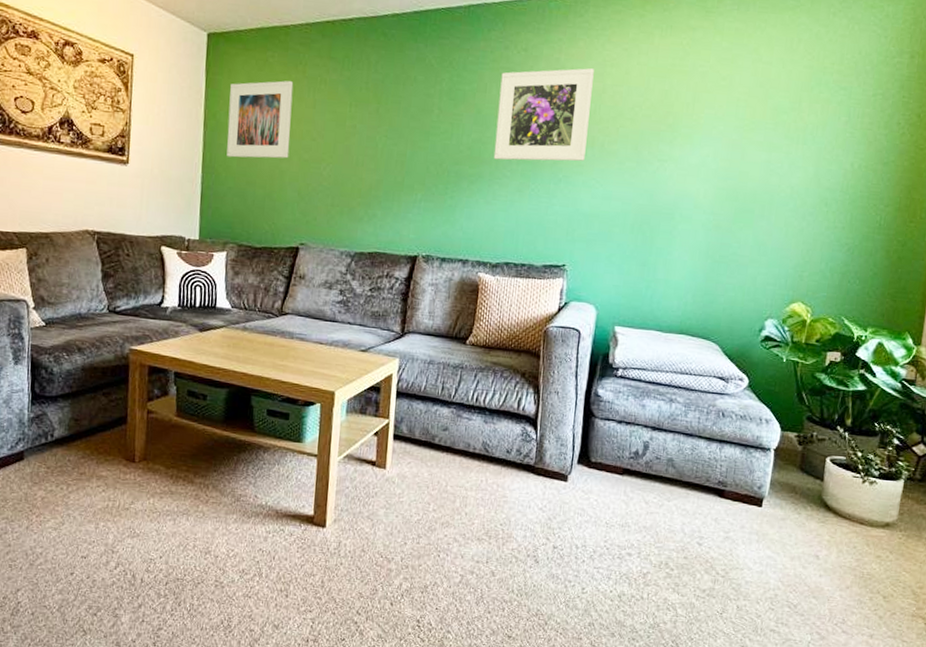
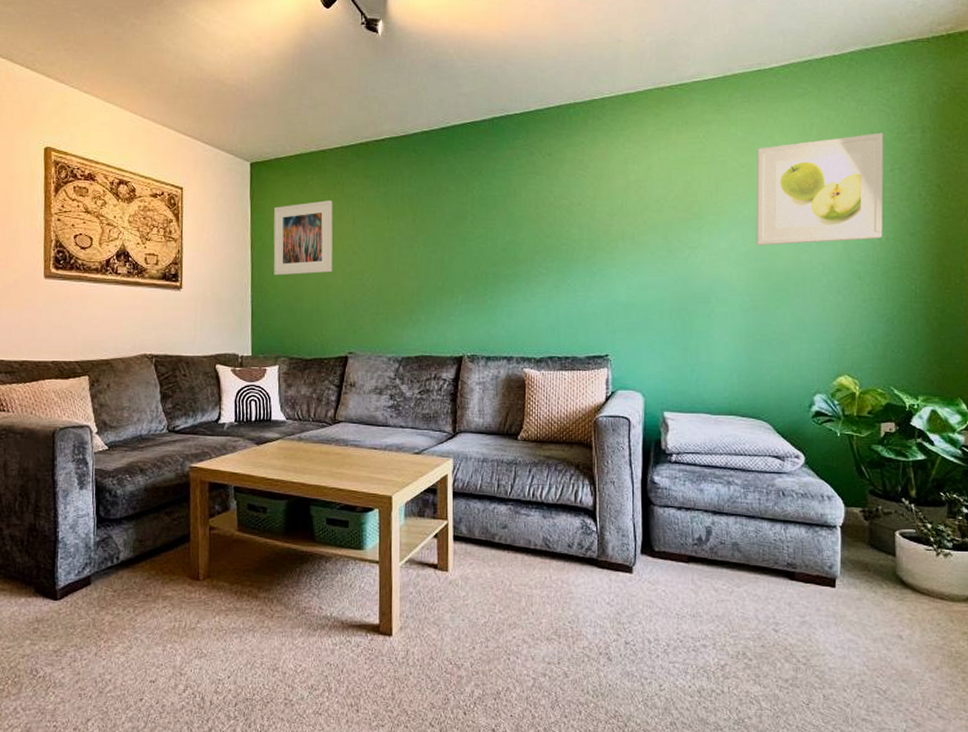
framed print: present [493,68,594,161] -> none [528,167,617,259]
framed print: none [727,54,872,166] -> present [756,133,884,245]

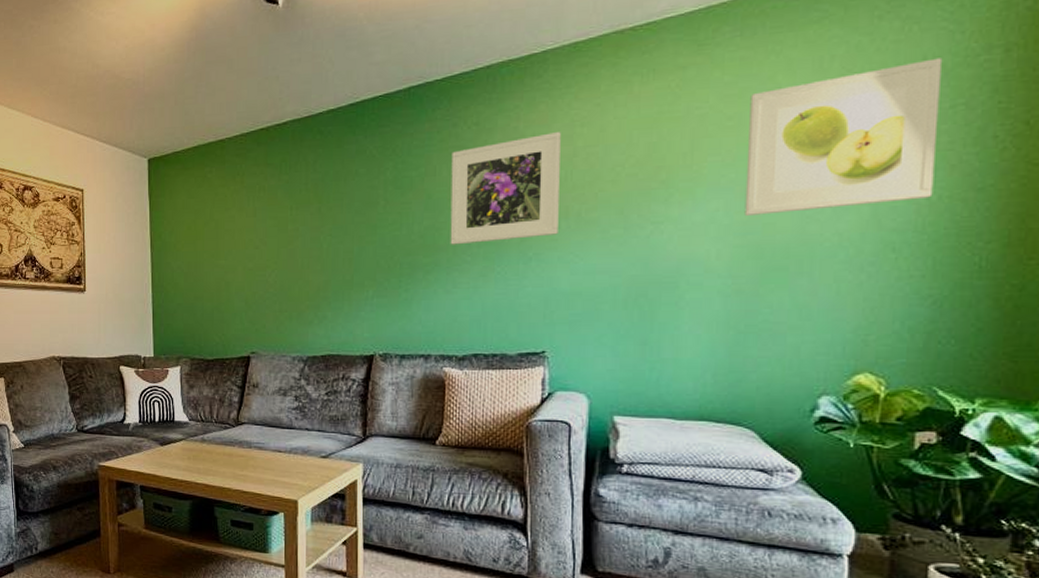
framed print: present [273,200,333,276] -> none [173,193,234,275]
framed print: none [528,167,617,259] -> present [450,132,561,245]

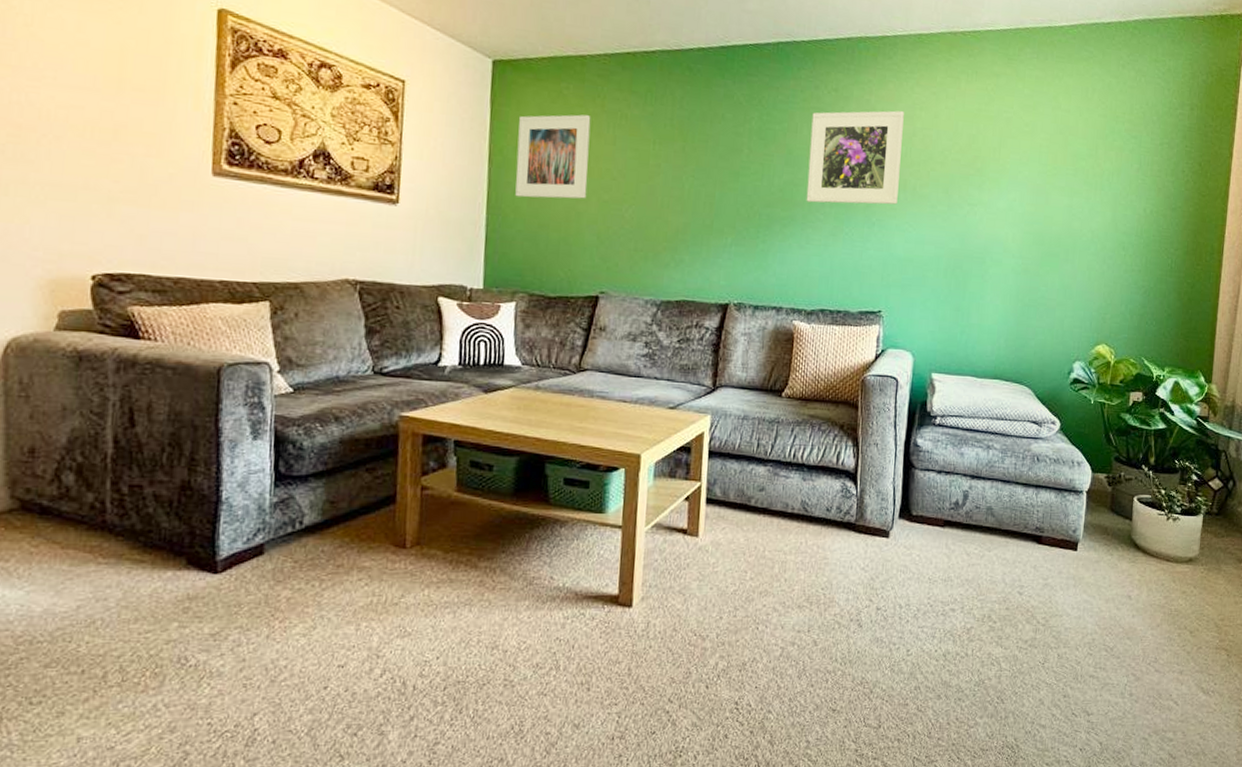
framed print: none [173,193,234,275] -> present [515,114,591,199]
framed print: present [744,58,943,215] -> none [1033,105,1157,212]

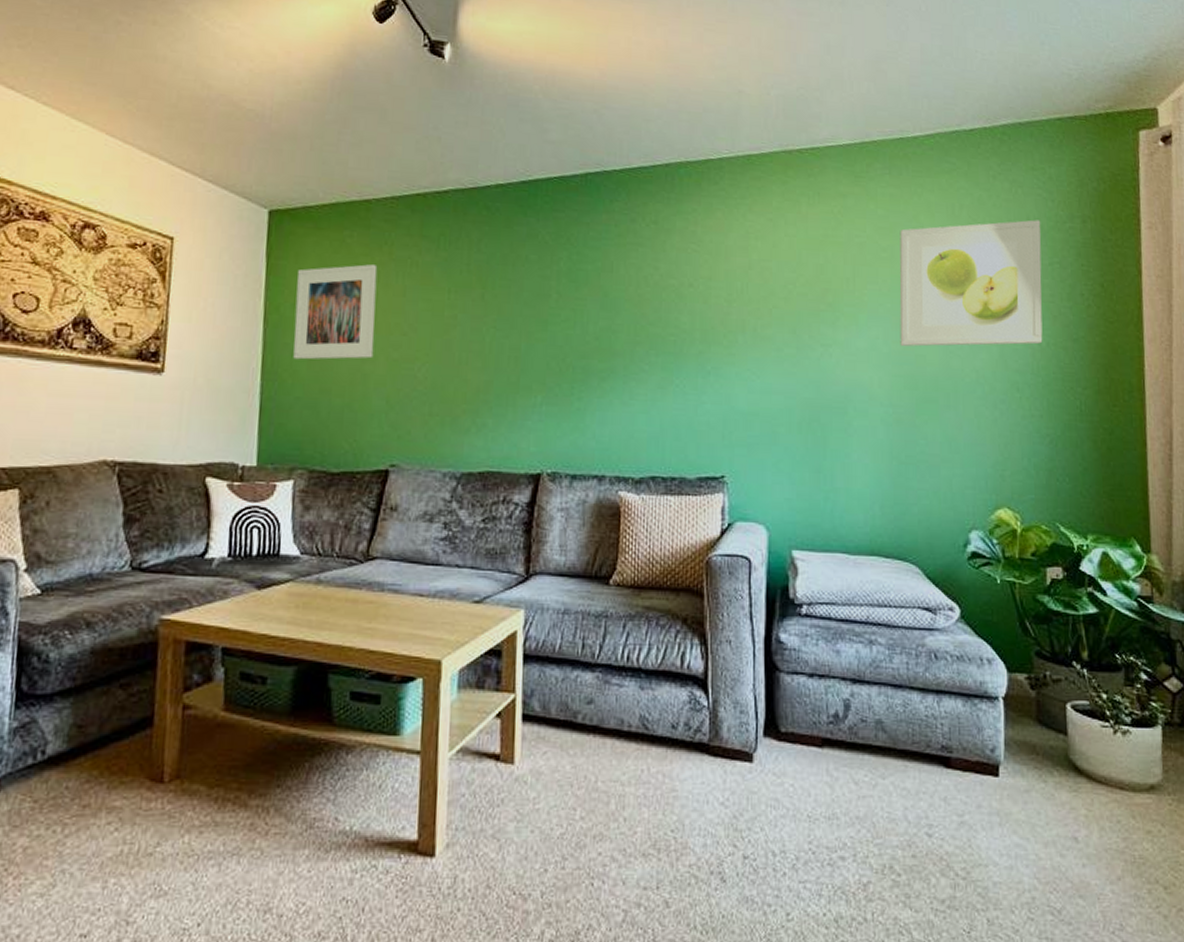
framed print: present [806,110,904,205] -> none [627,241,737,352]
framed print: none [1033,105,1157,212] -> present [899,219,1043,347]

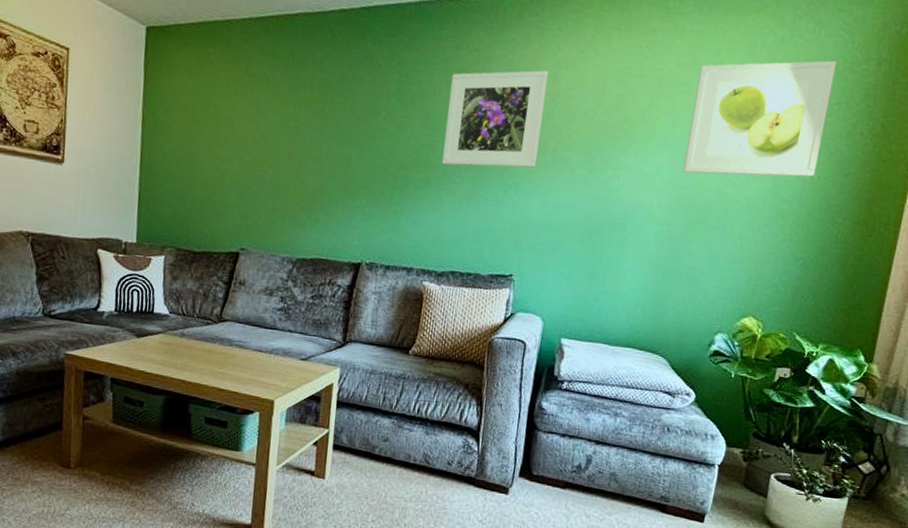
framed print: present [293,264,378,360] -> none [165,78,236,160]
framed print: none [627,241,737,352] -> present [441,70,548,168]

